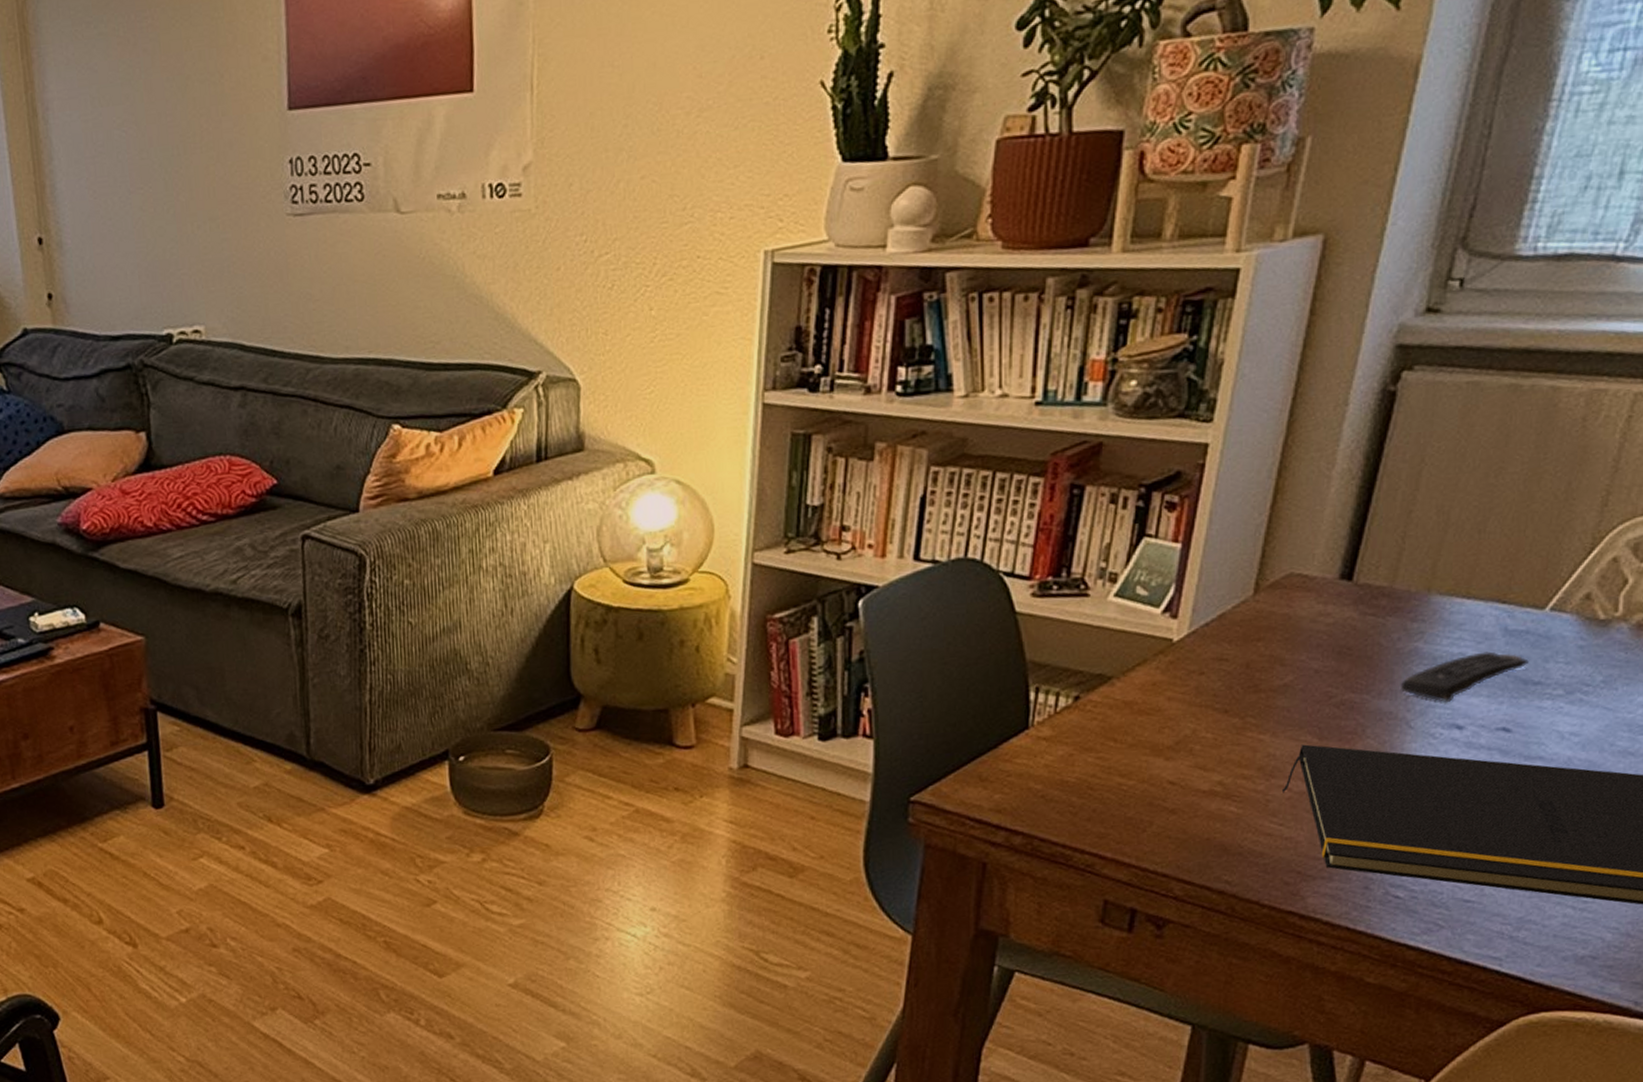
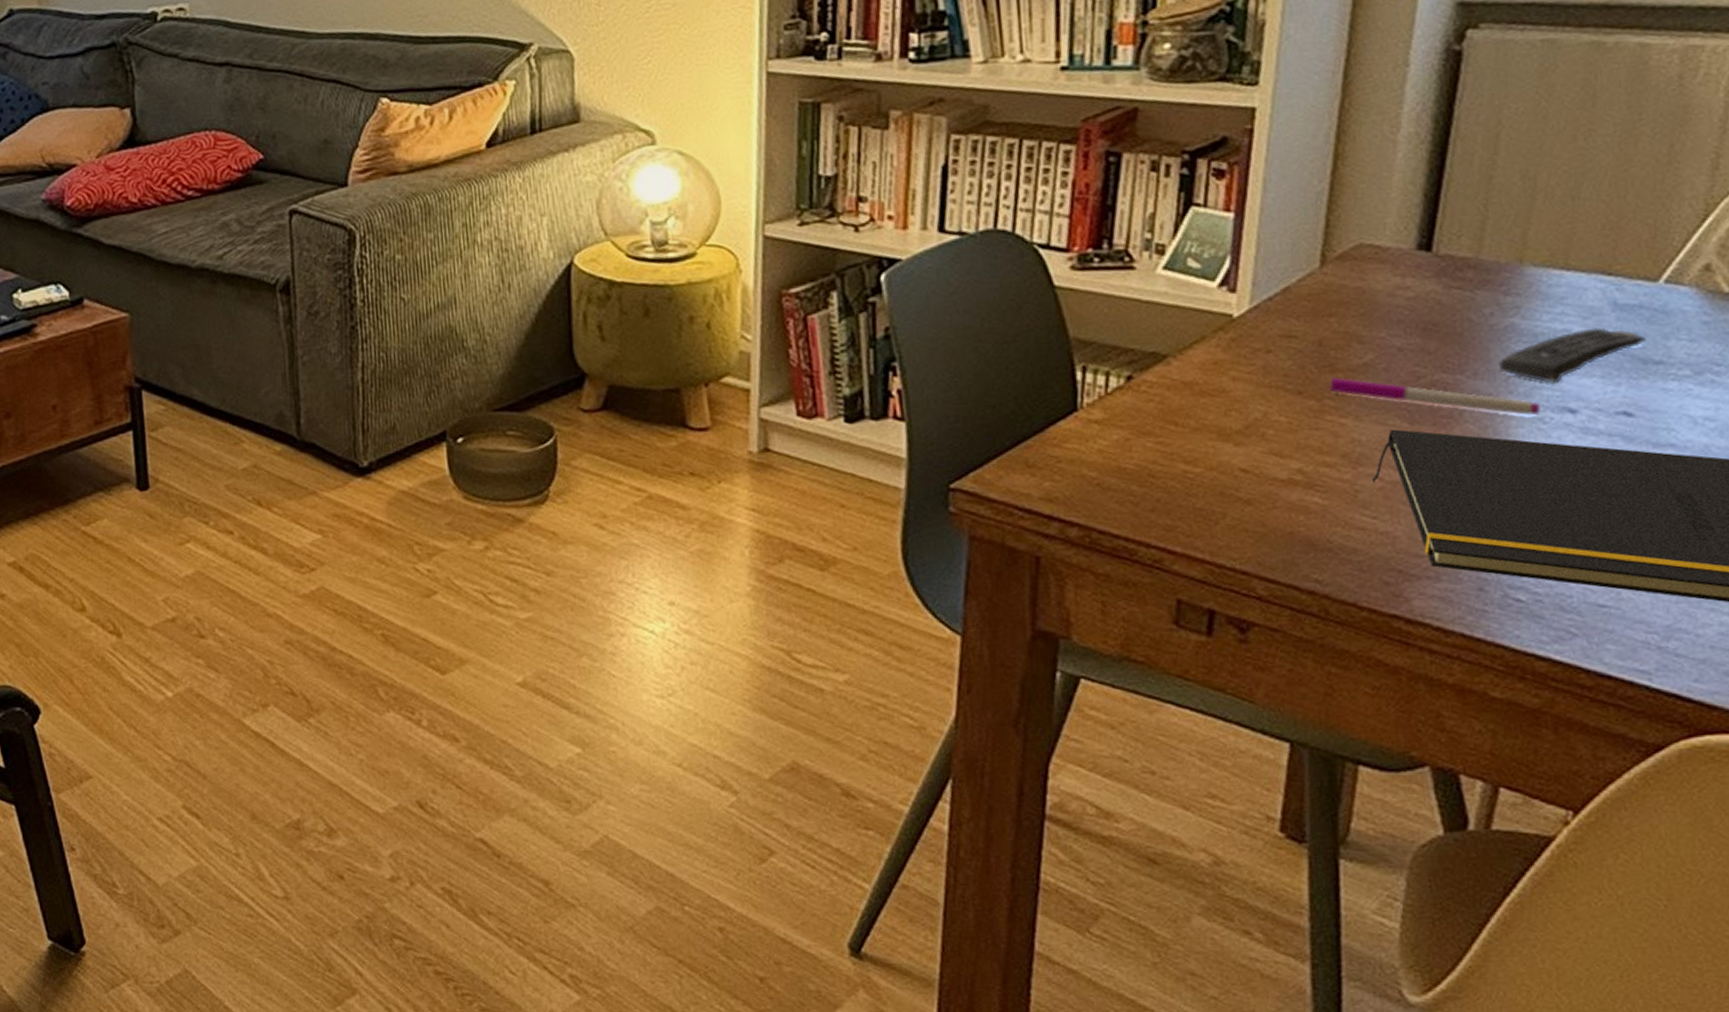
pen: none [1251,697,1432,732] -> present [1328,377,1540,416]

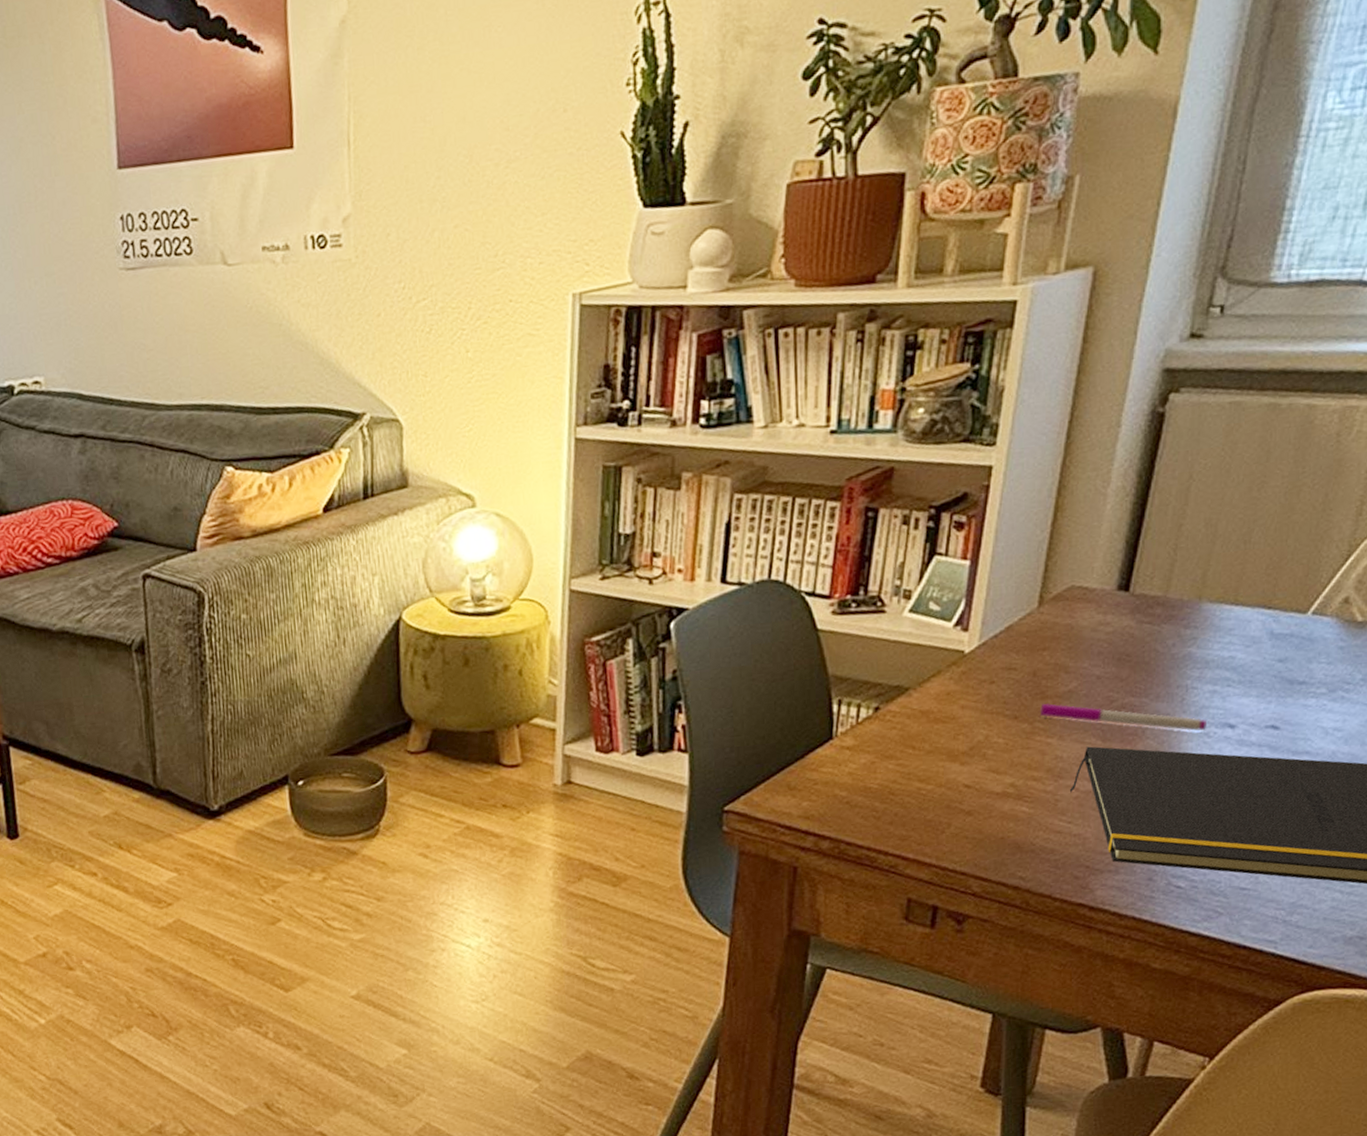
remote control: present [1499,327,1646,385] -> none [1177,654,1294,704]

